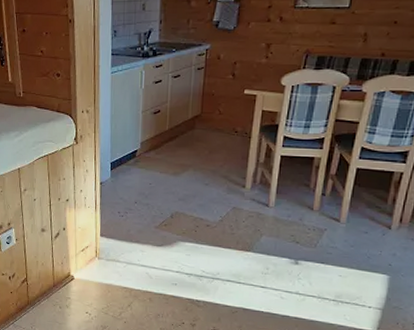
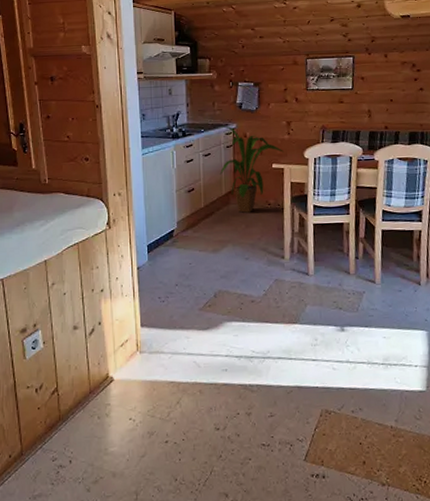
house plant: none [187,45,259,139] -> present [219,125,284,213]

